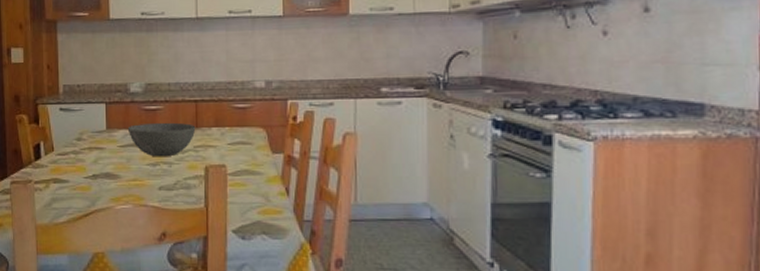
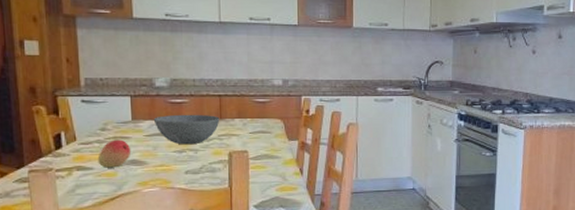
fruit: none [73,150,105,181] -> present [97,139,131,168]

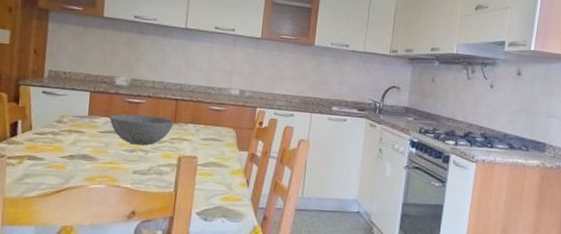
fruit: present [97,139,131,168] -> none [49,133,84,161]

